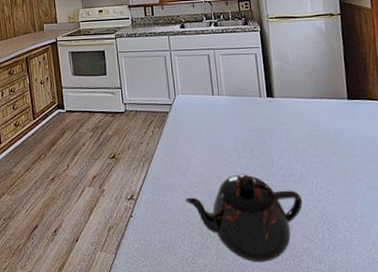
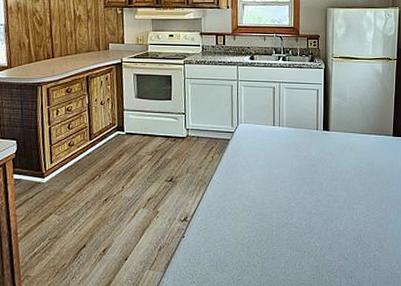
teapot: present [185,174,303,262] -> none [237,199,342,278]

